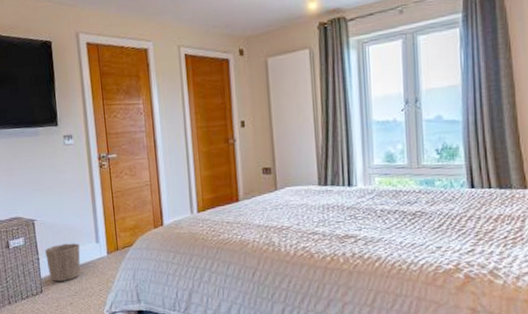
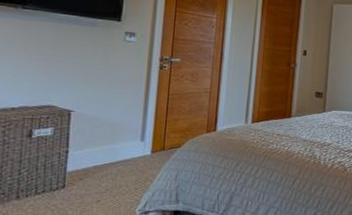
waste basket: present [45,243,81,281] -> none [77,138,121,177]

